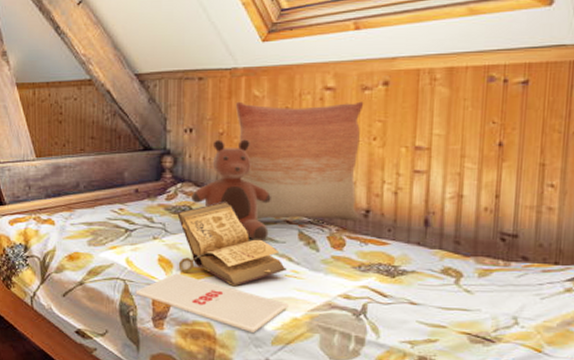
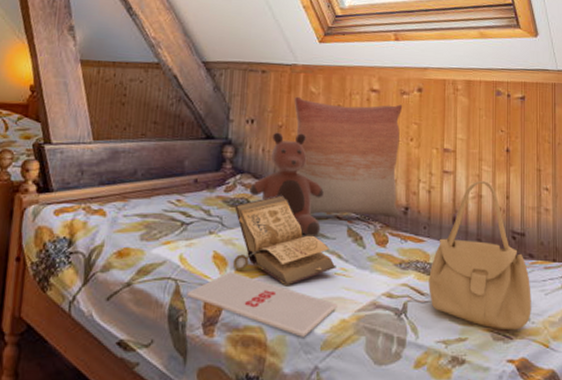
handbag: none [392,178,523,333] -> present [428,180,531,330]

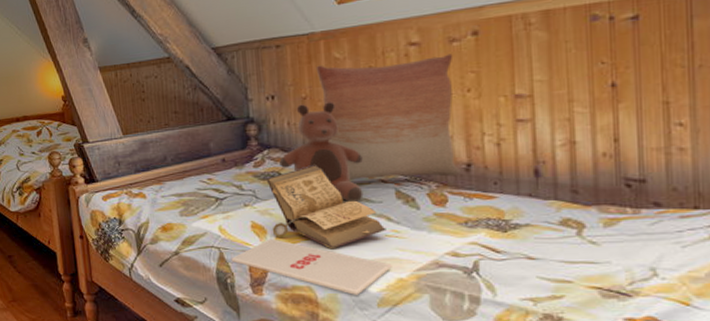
handbag: present [428,180,531,330] -> none [505,123,660,286]

